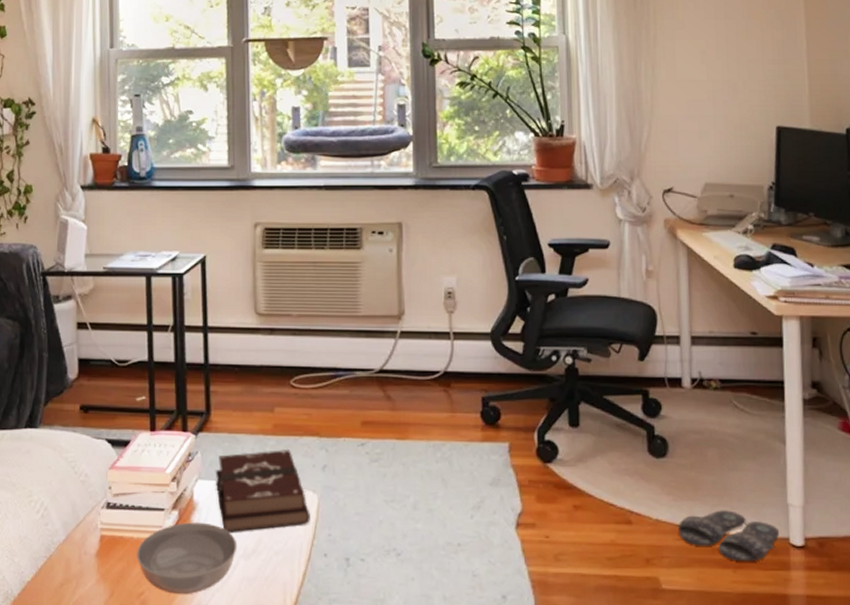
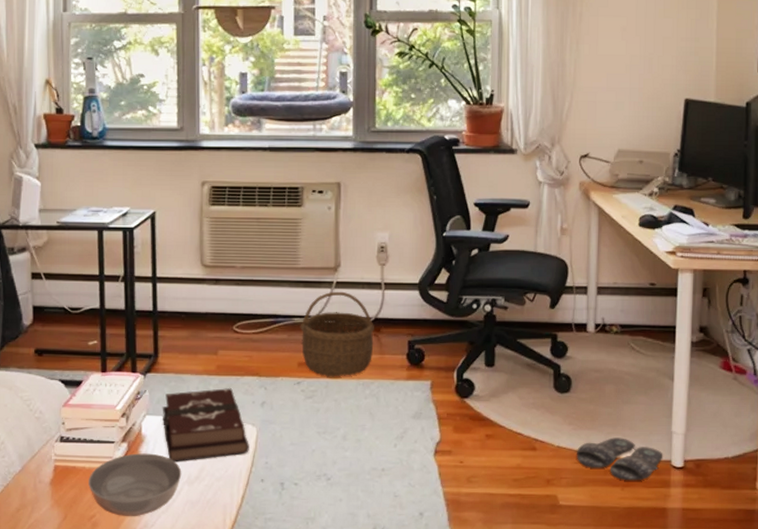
wicker basket: none [362,341,444,438] -> present [299,291,374,377]

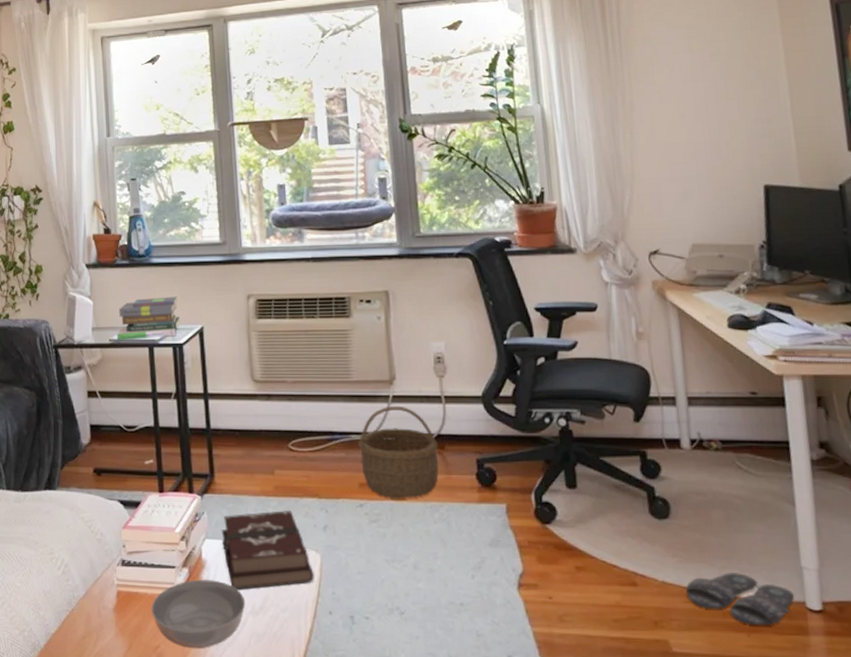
books: none [64,180,133,224] -> present [116,296,181,341]

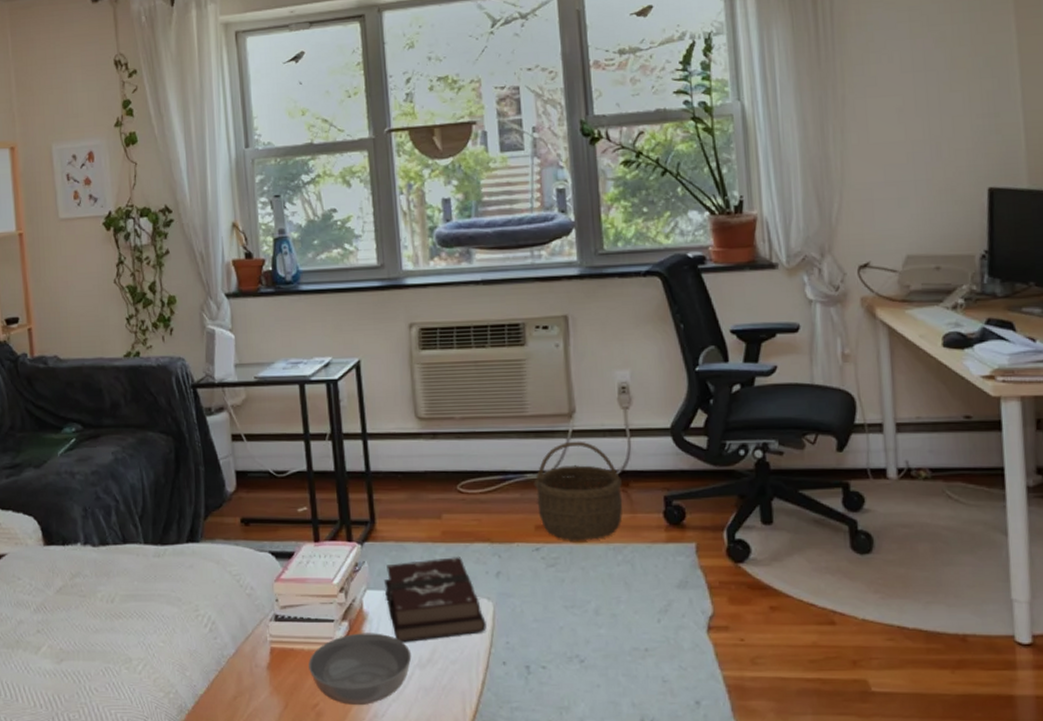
books: present [116,296,181,341] -> none [262,327,335,378]
slippers: present [686,573,795,626] -> none [888,608,1003,662]

